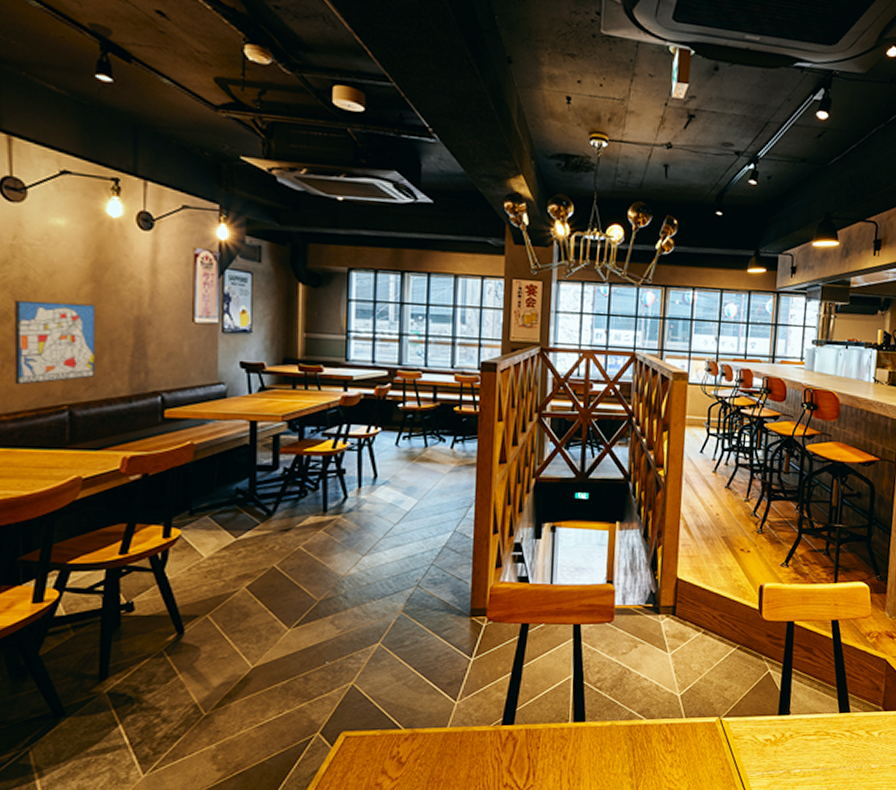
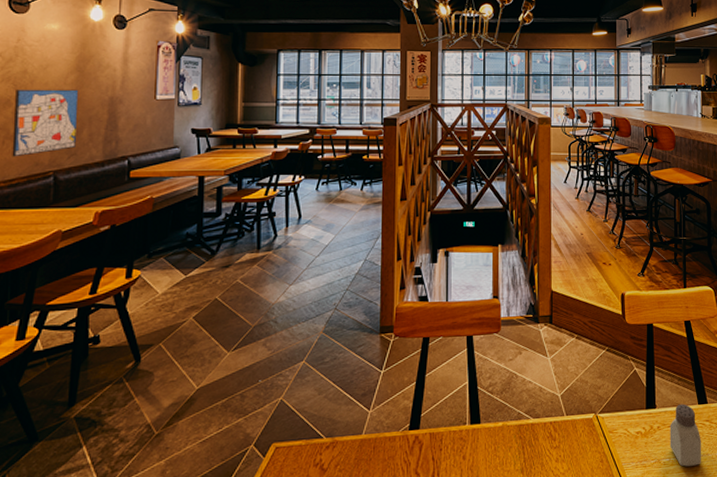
saltshaker: none [802,711,839,779] -> present [670,403,701,467]

